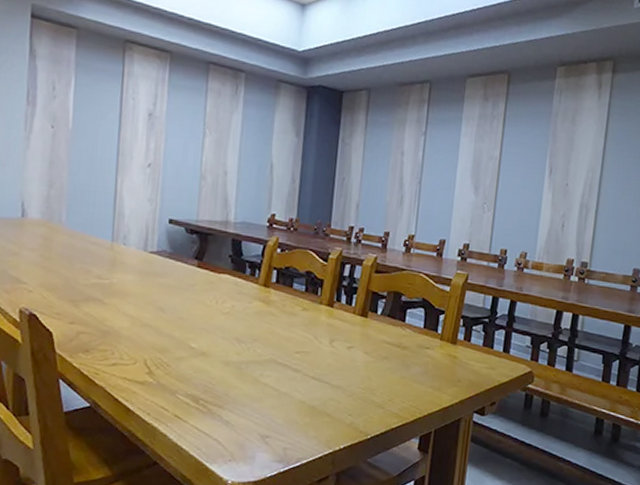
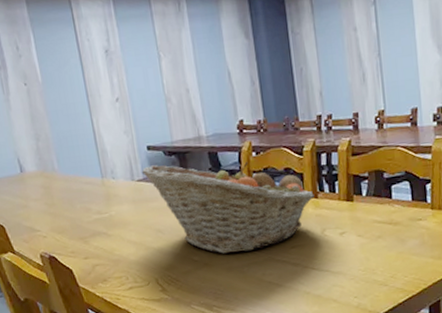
fruit basket: none [156,239,330,349] -> present [141,161,315,254]

